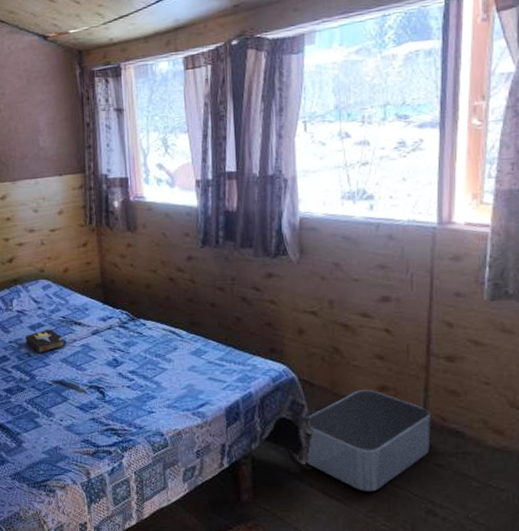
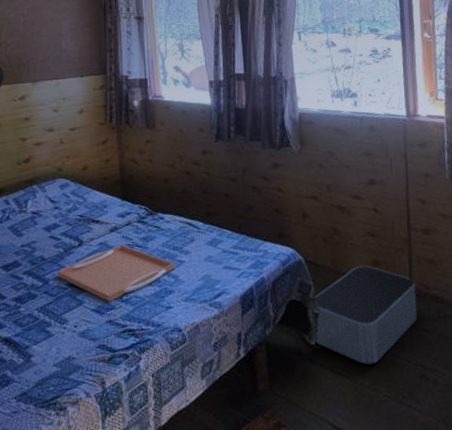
hardback book: present [25,329,66,354] -> none [39,228,83,256]
serving tray: none [42,347,158,401] -> present [57,244,176,302]

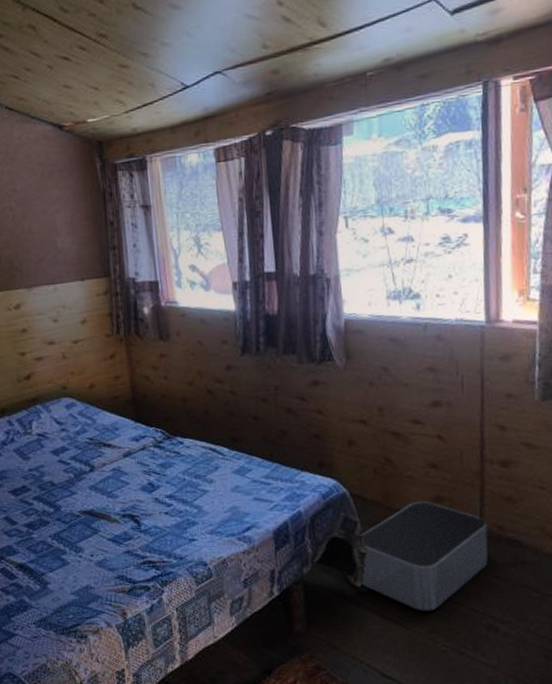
serving tray: present [57,244,176,302] -> none [68,471,198,532]

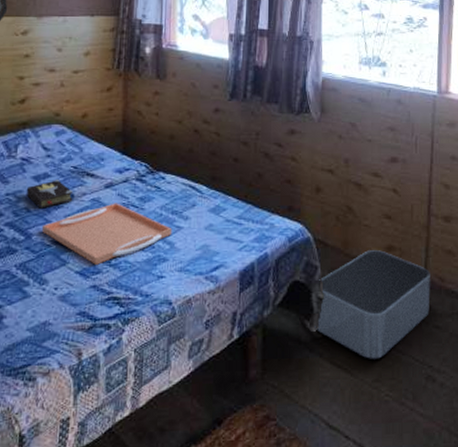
hardback book: none [47,452,94,481] -> present [26,180,73,209]
serving tray: none [68,471,198,532] -> present [41,203,173,265]

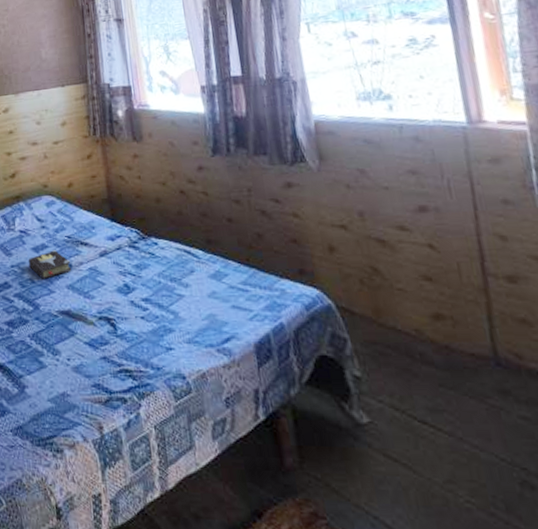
serving tray: present [41,203,173,265] -> none [47,271,174,335]
storage bin: present [315,250,430,359] -> none [351,319,509,454]

